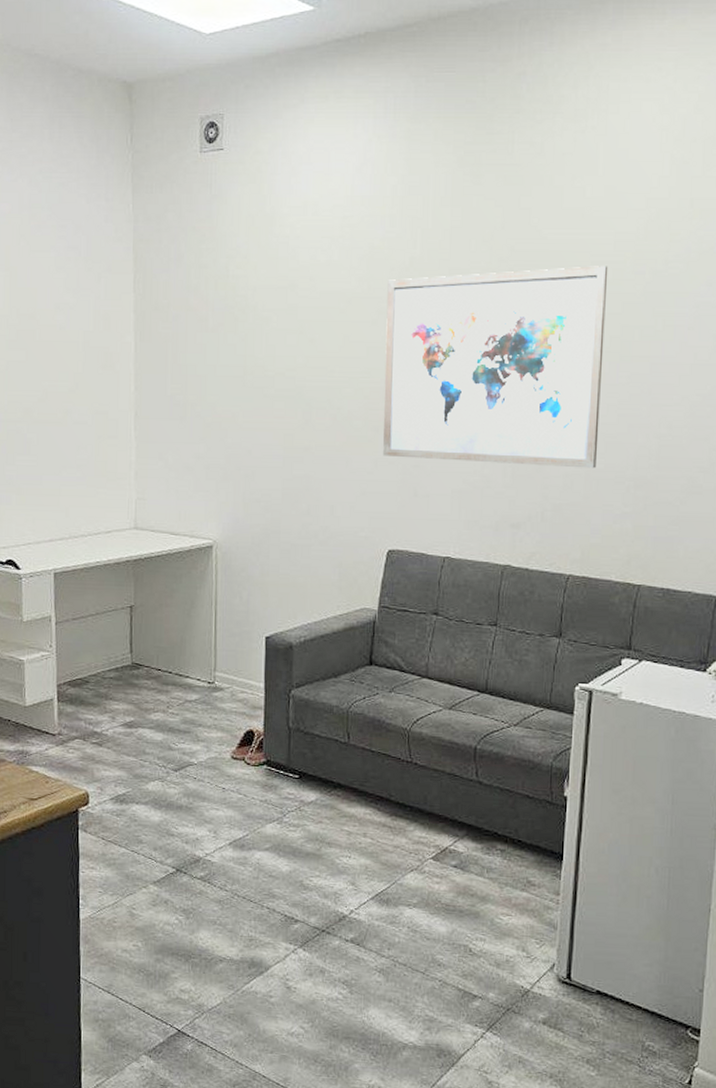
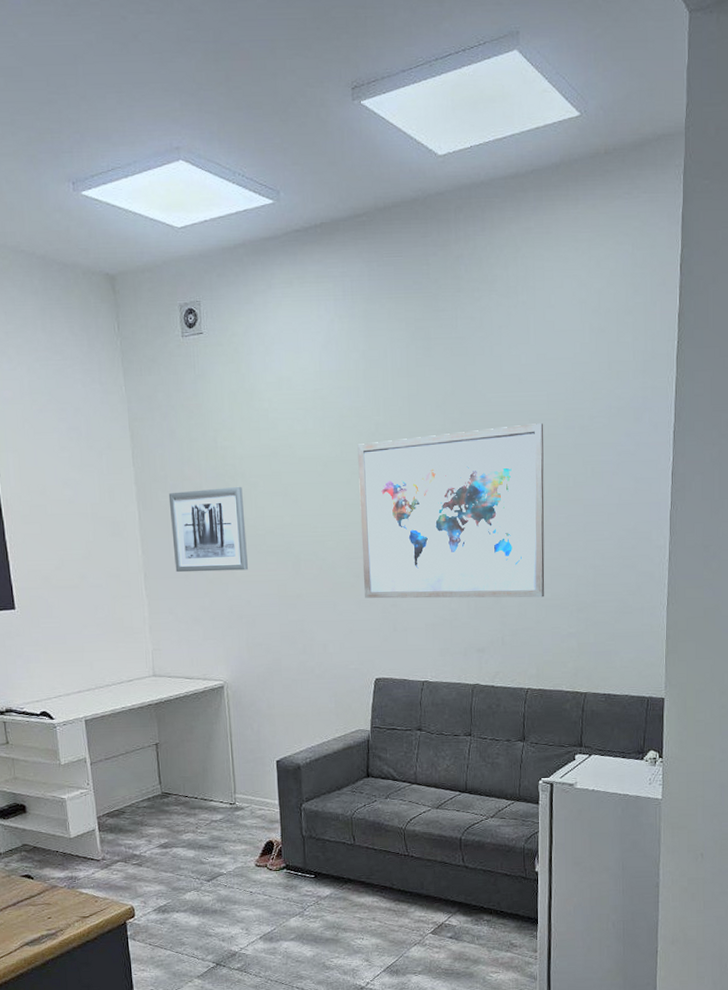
wall art: none [169,320,253,416] -> present [168,486,248,573]

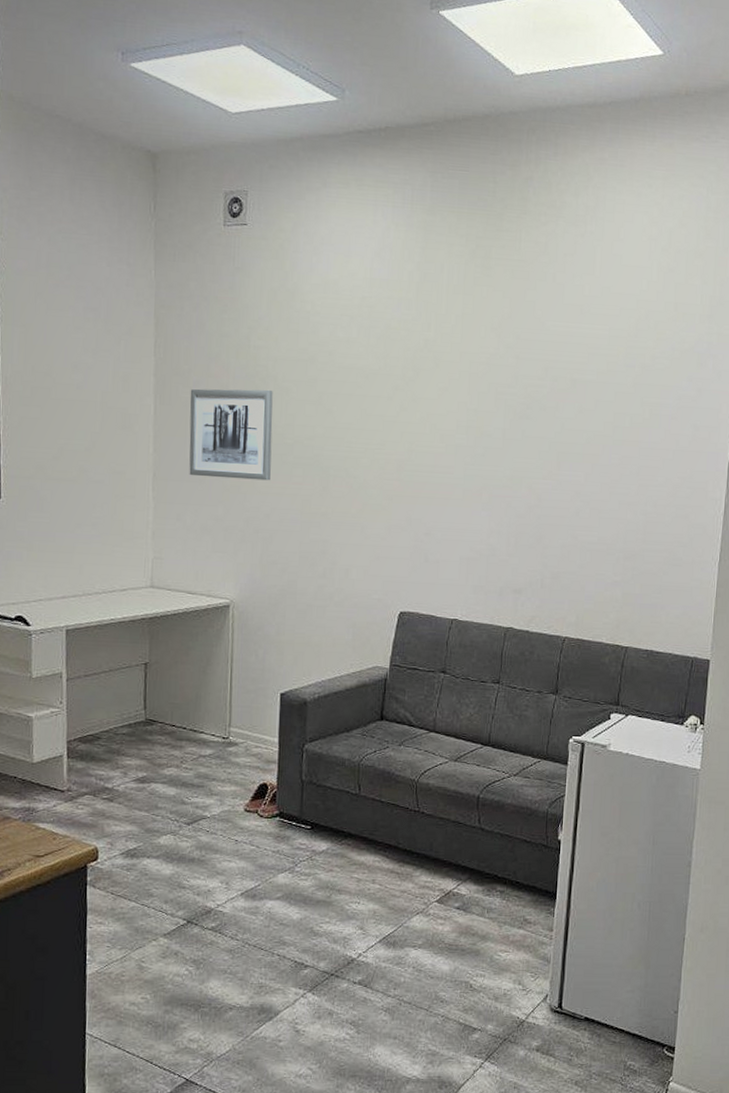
wall art: present [357,423,545,599] -> none [396,357,603,541]

